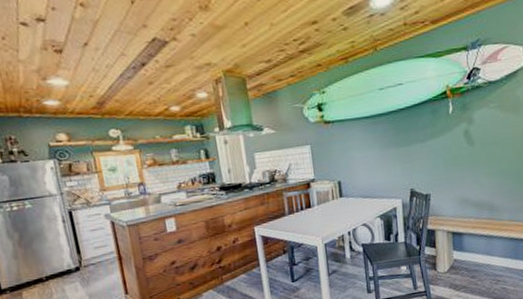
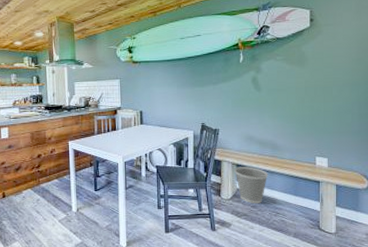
wastebasket: none [450,233,487,274] -> present [234,167,268,204]

